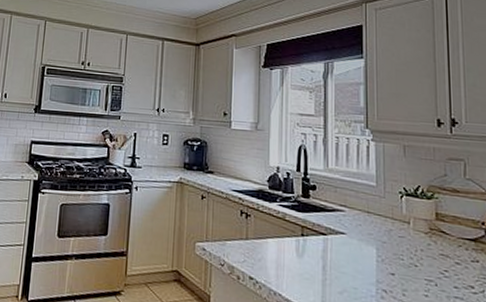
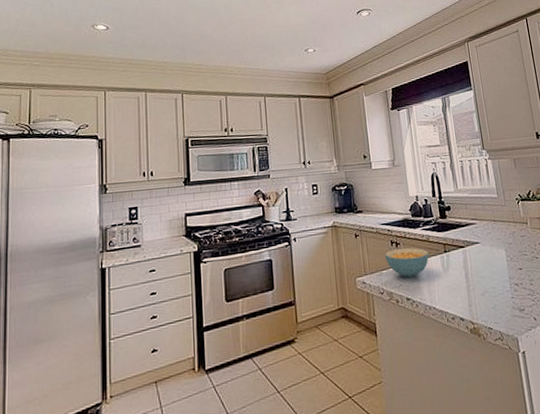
cereal bowl: none [231,220,282,256] -> present [385,248,429,278]

